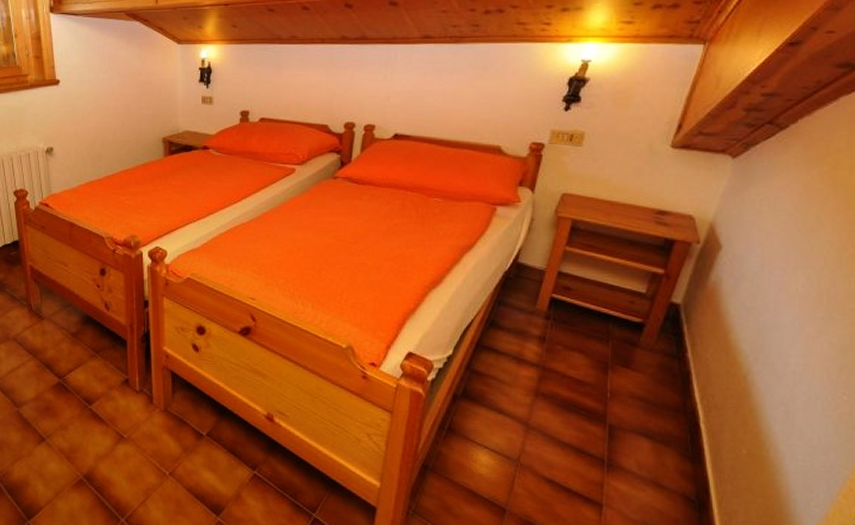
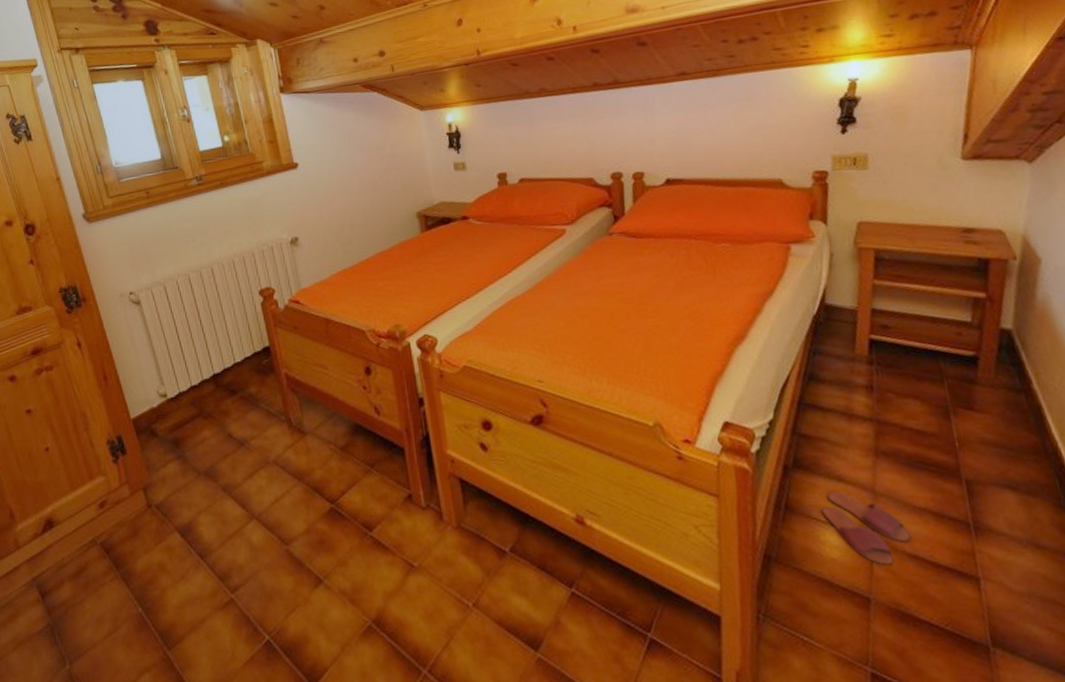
slippers: none [479,420,551,485] -> present [821,490,911,565]

